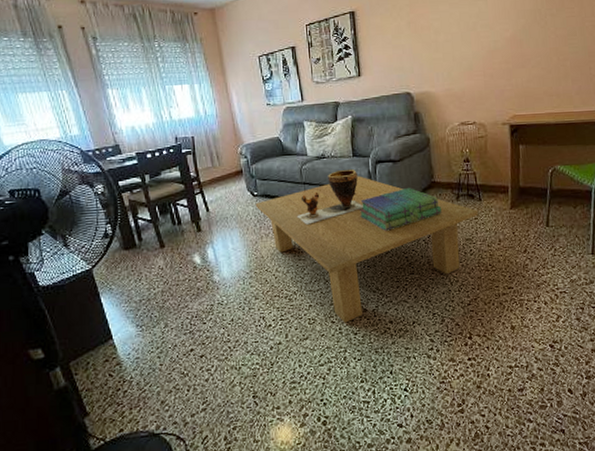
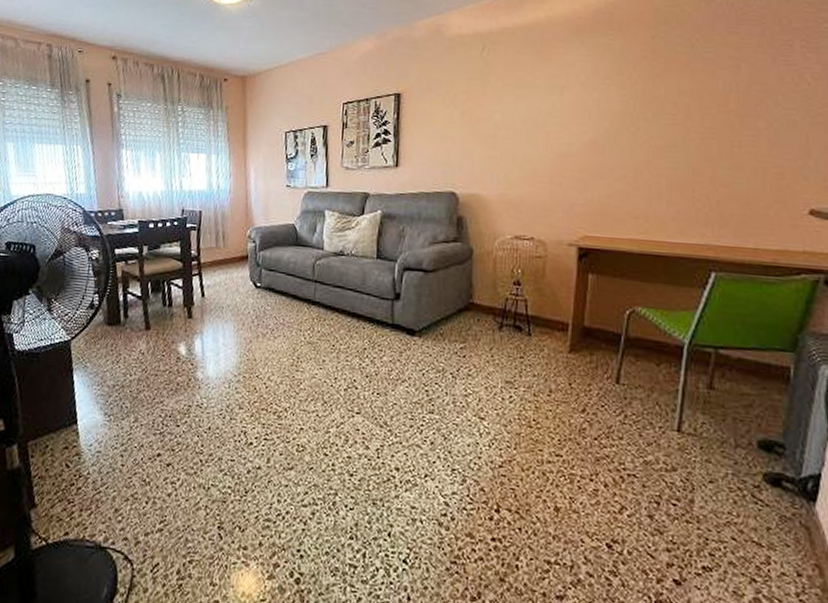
coffee table: present [255,176,478,323] -> none [256,282,525,459]
clay pot: present [296,169,363,225] -> none [301,272,382,331]
stack of books: present [360,188,441,231] -> none [376,305,478,354]

